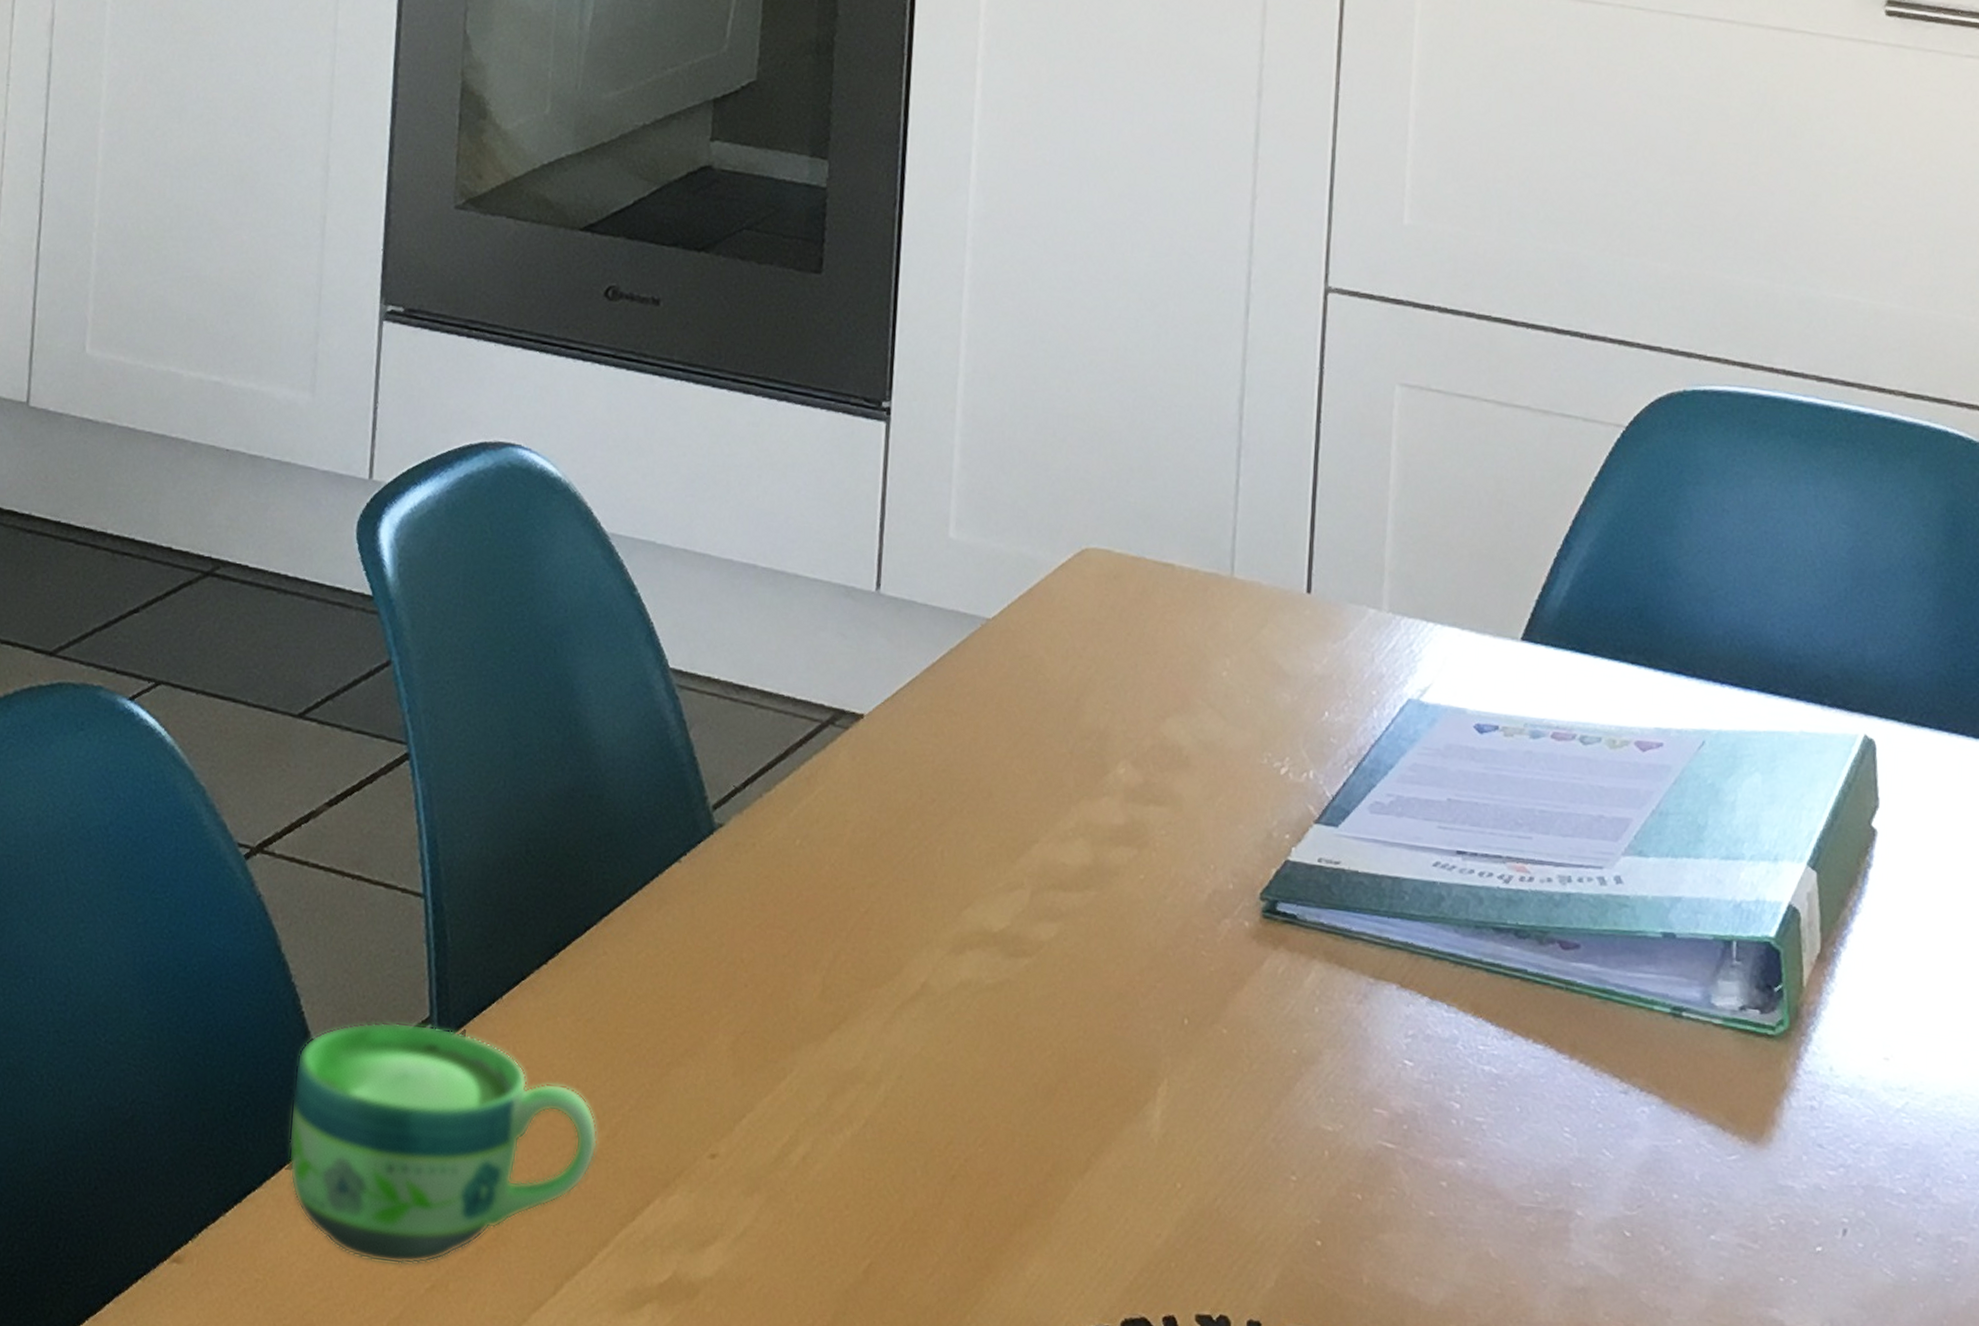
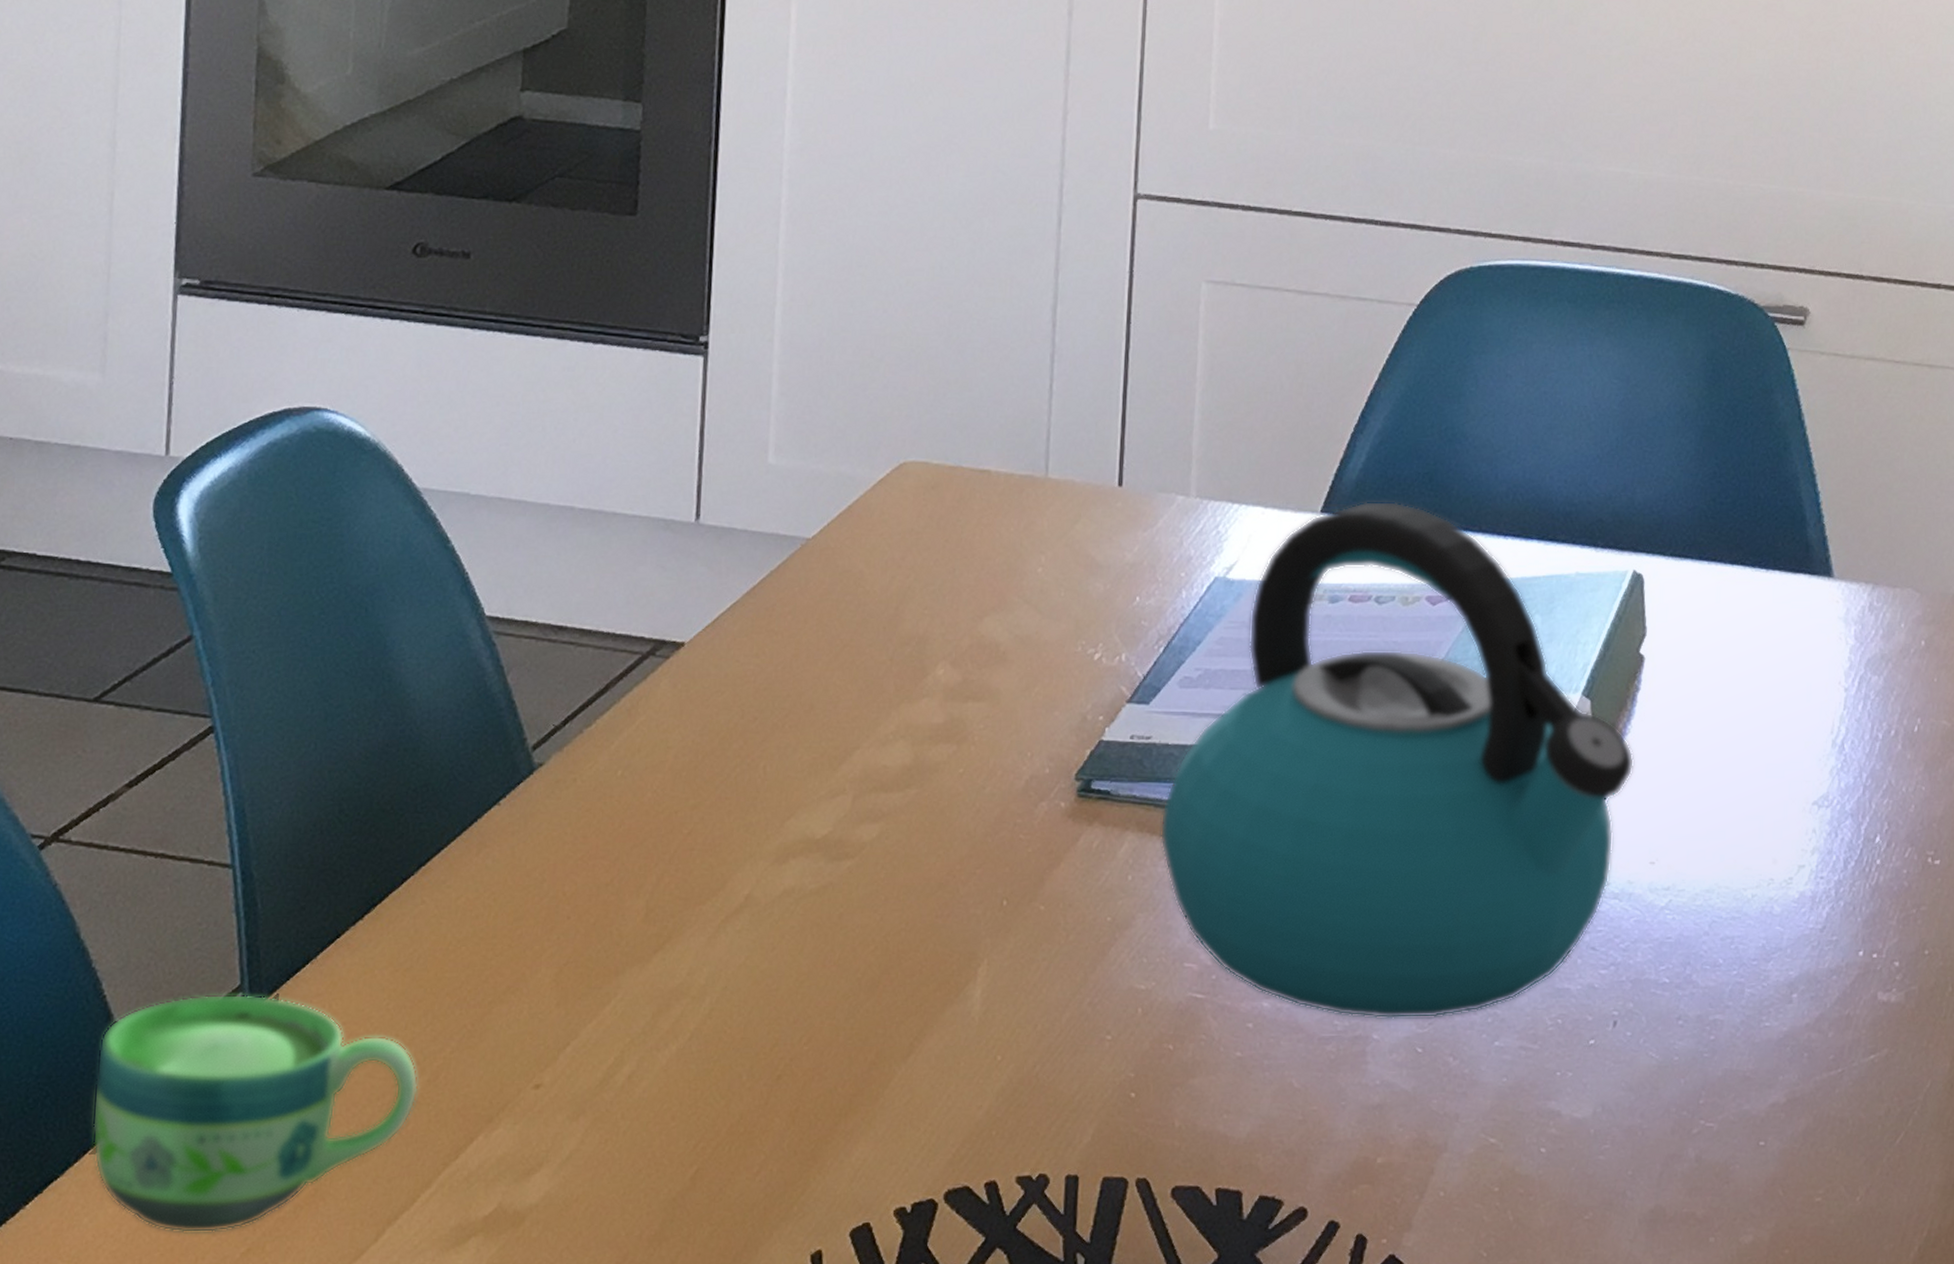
kettle: none [1348,632,1866,1201] -> present [1159,501,1635,1019]

